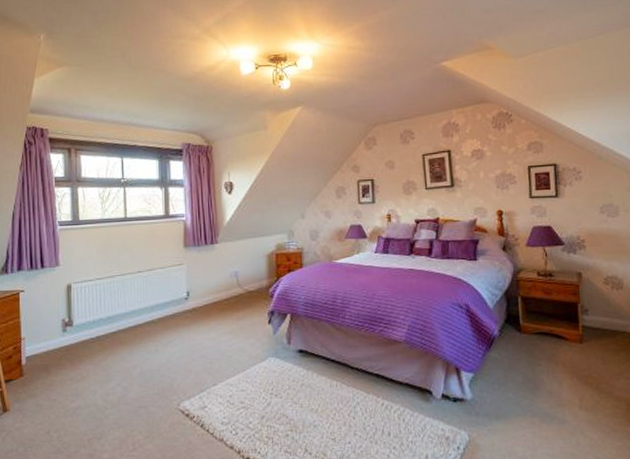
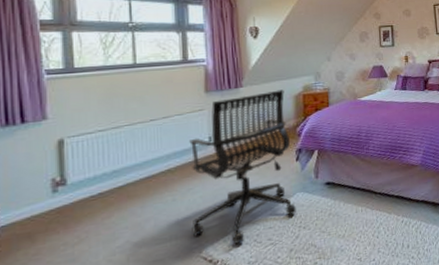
office chair: none [170,247,268,403] -> present [189,89,296,245]

